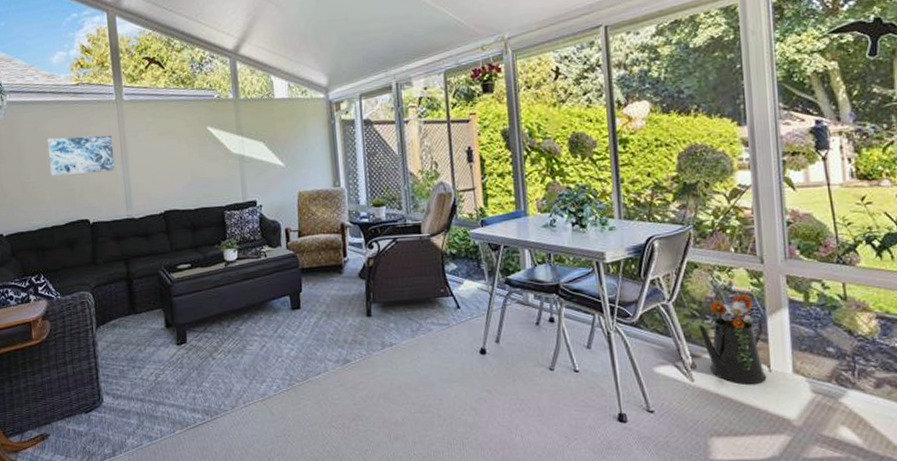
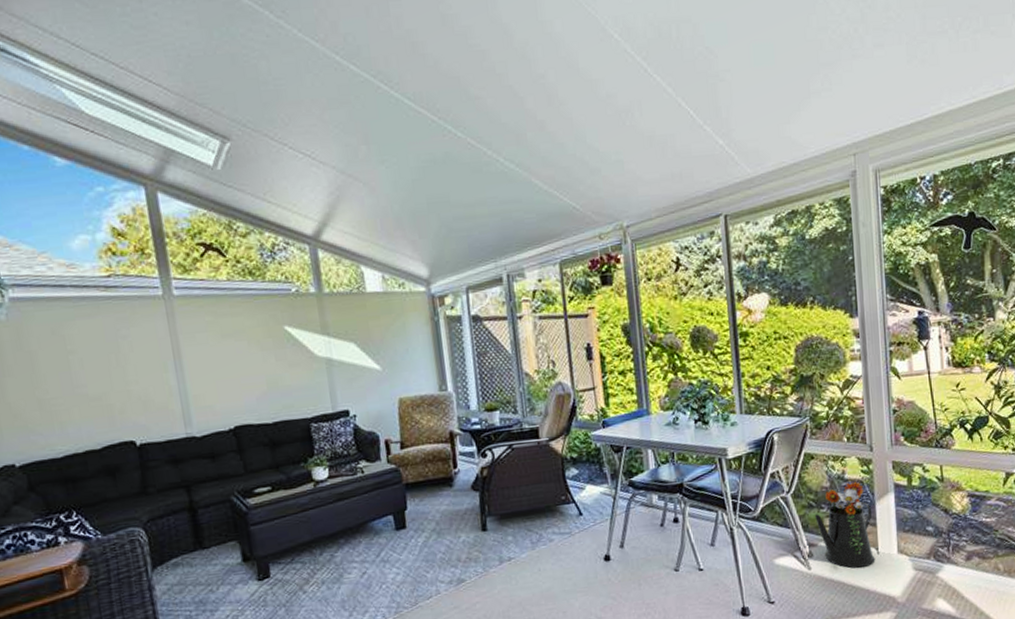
wall art: present [47,135,115,176] -> none [70,338,167,390]

